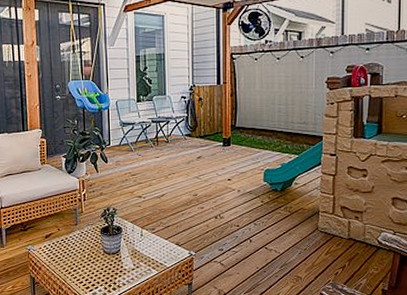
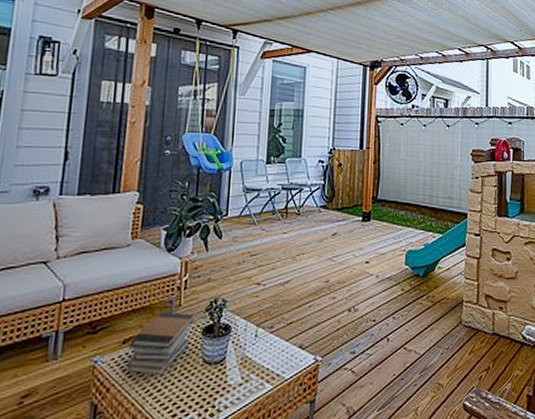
book stack: none [50,217,94,260] -> present [126,313,194,375]

